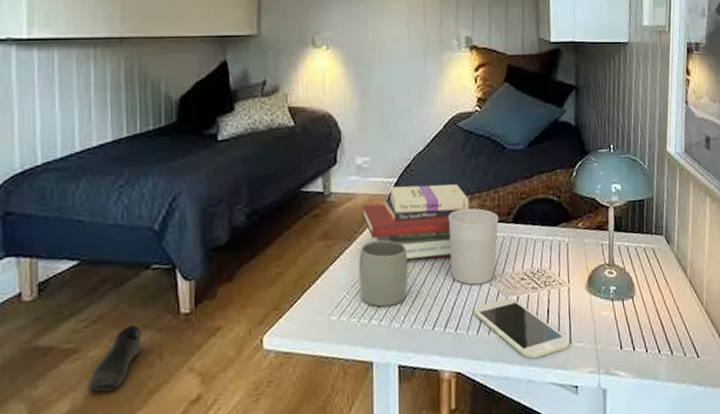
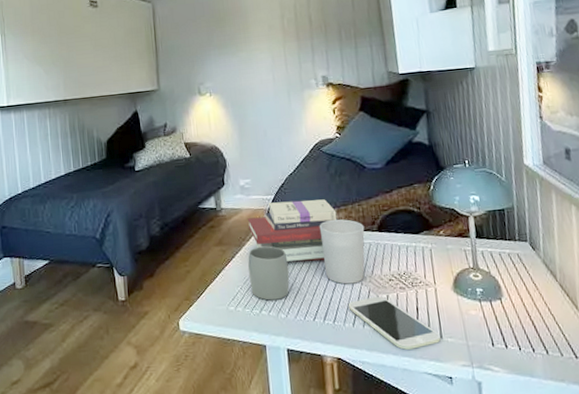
shoe: present [87,324,142,392] -> none [60,307,94,356]

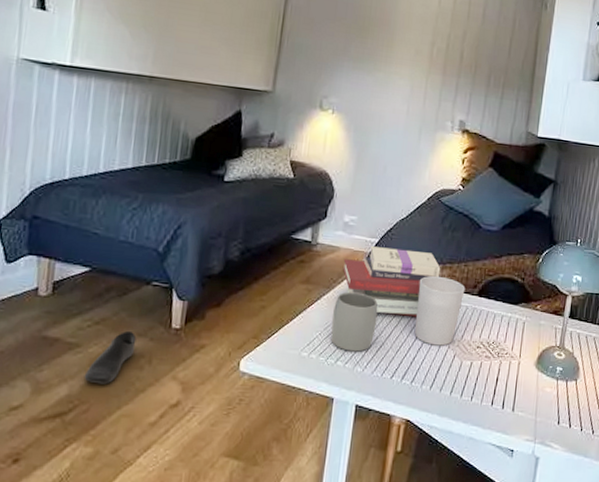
shoe: none [60,307,94,356] -> present [84,330,137,384]
smartphone: present [348,296,441,350] -> none [429,361,512,419]

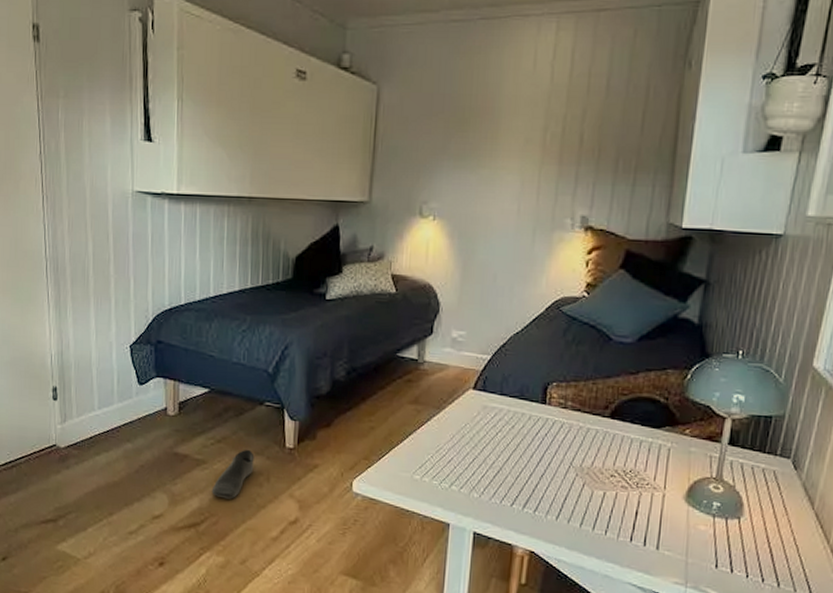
mug: present [330,291,378,352] -> none [443,412,494,477]
books: present [342,246,441,318] -> none [452,364,564,442]
candle holder: present [414,275,466,346] -> none [535,395,595,473]

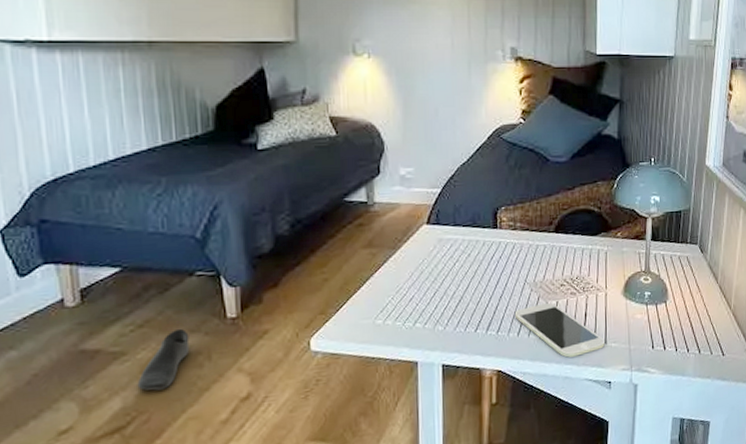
smartphone: none [554,491,656,556] -> present [514,302,605,358]

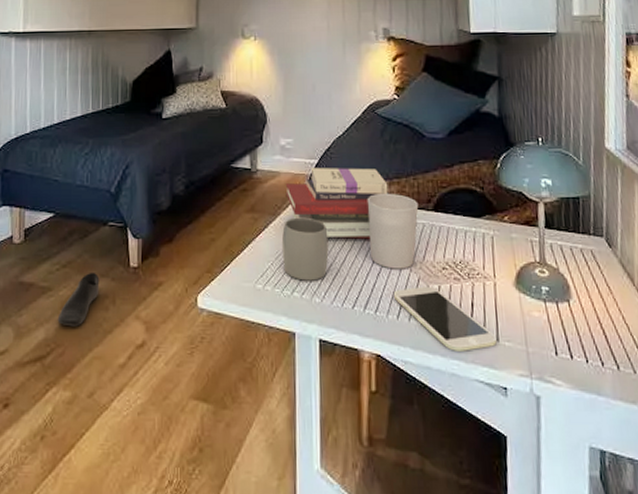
mug: none [402,248,452,312] -> present [281,217,329,281]
books: none [406,195,512,266] -> present [285,168,389,240]
candle holder: none [491,218,541,291] -> present [367,193,419,269]

